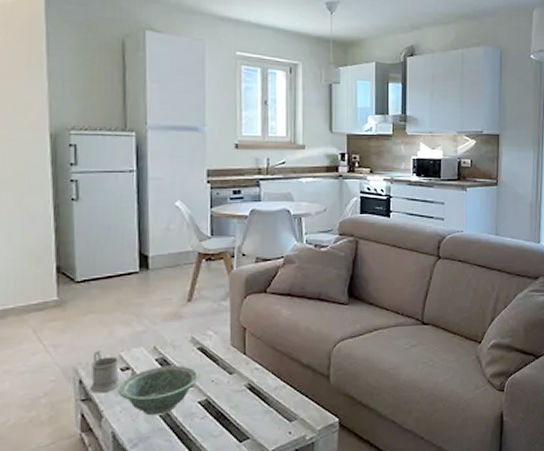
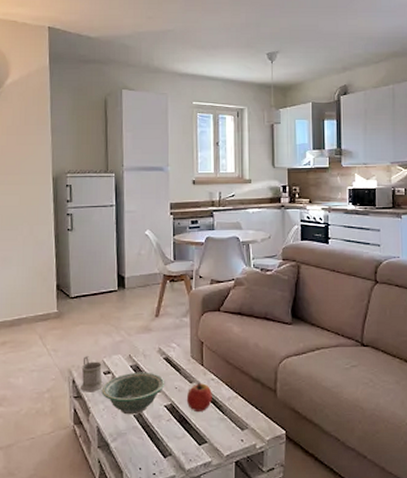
apple: none [225,372,256,406] -> present [186,382,212,411]

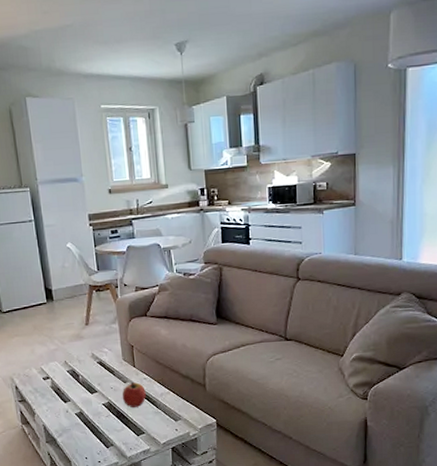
mug: present [81,355,104,392] -> none [21,363,45,396]
bowl: present [101,372,165,415] -> none [43,375,101,414]

